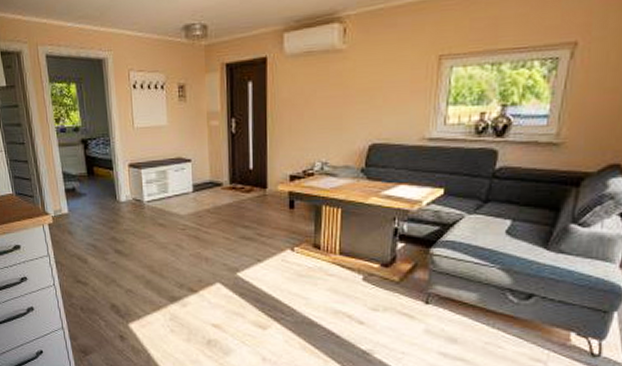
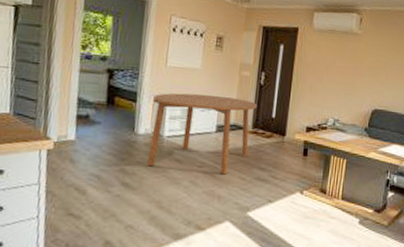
dining table: none [128,152,232,236] -> present [146,93,257,175]

